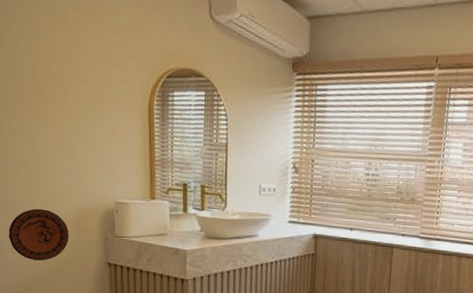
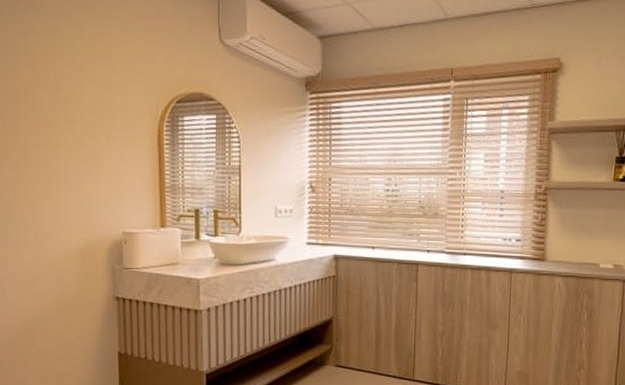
decorative plate: present [8,208,69,261] -> none [9,243,74,298]

